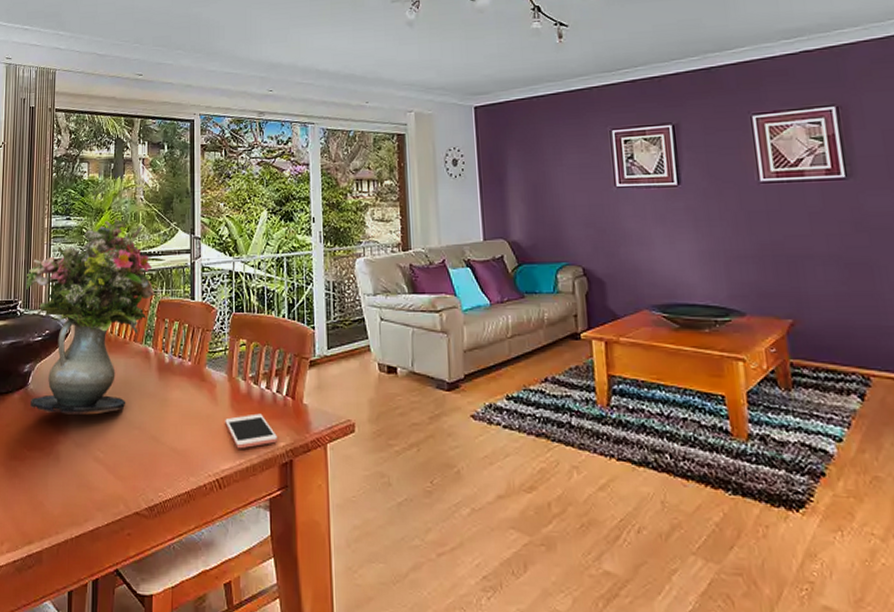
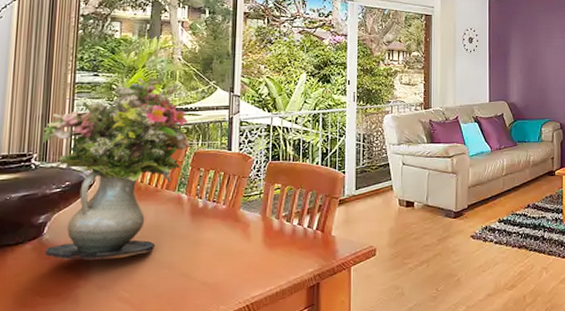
cell phone: present [225,413,278,449] -> none [257,246,307,278]

